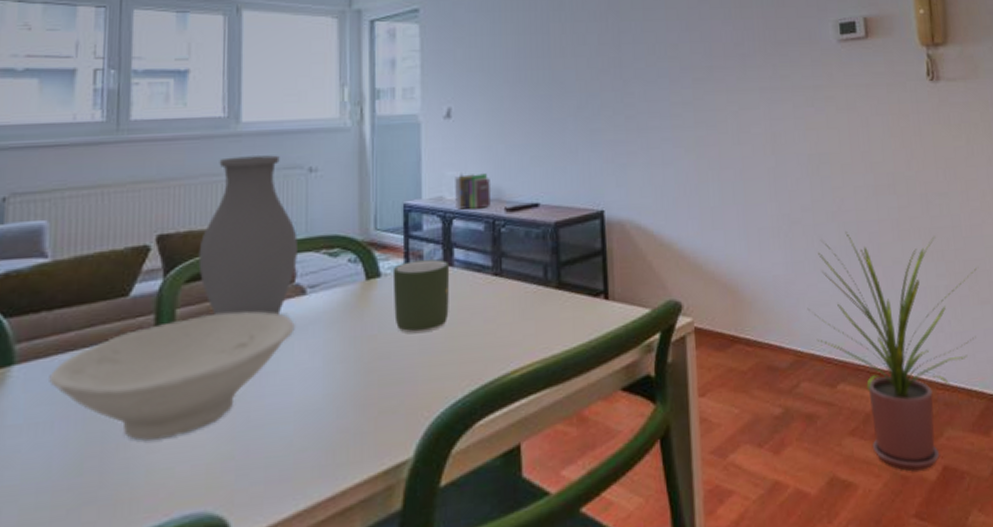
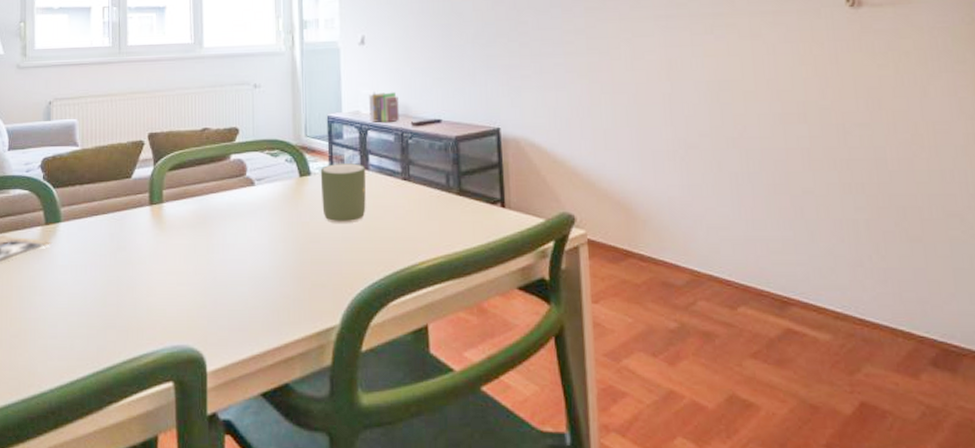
bowl: present [49,311,295,441] -> none [83,196,247,287]
vase: present [198,155,298,316] -> none [177,74,247,200]
house plant: present [807,232,977,471] -> none [705,159,906,403]

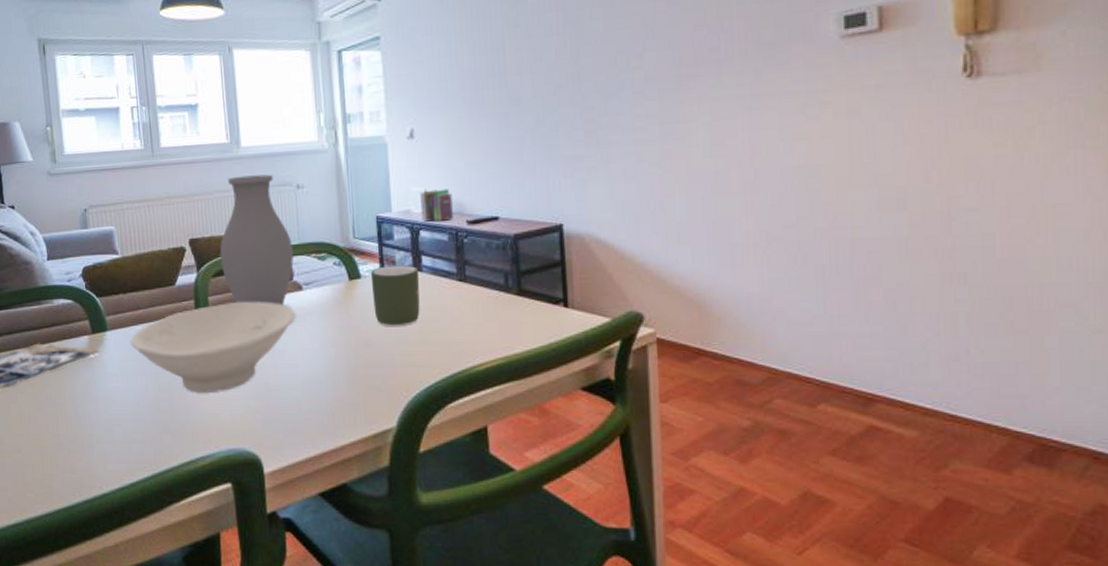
bowl: none [83,196,247,287] -> present [130,302,296,392]
vase: none [177,74,247,200] -> present [220,174,294,305]

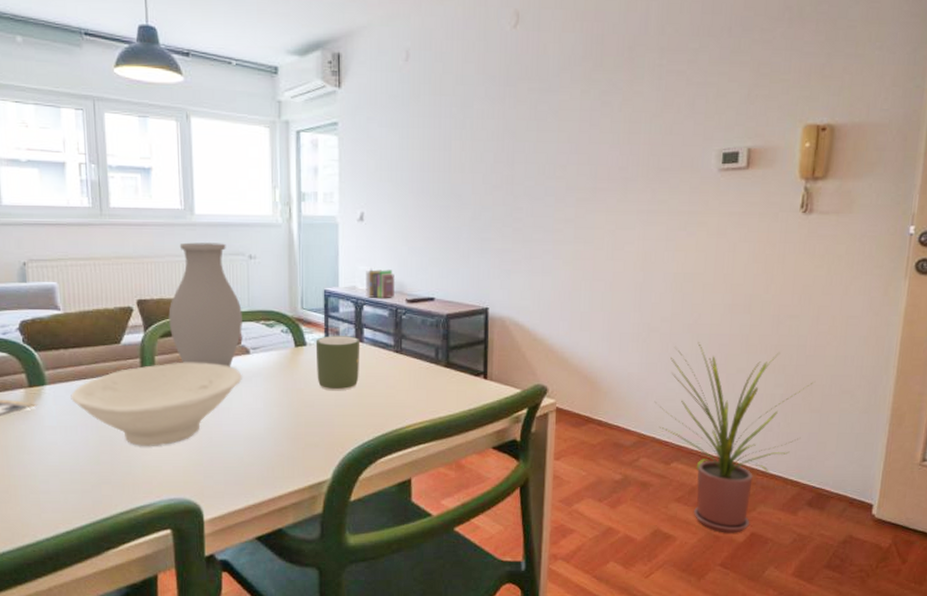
house plant: none [785,250,1013,498] -> present [654,342,813,533]

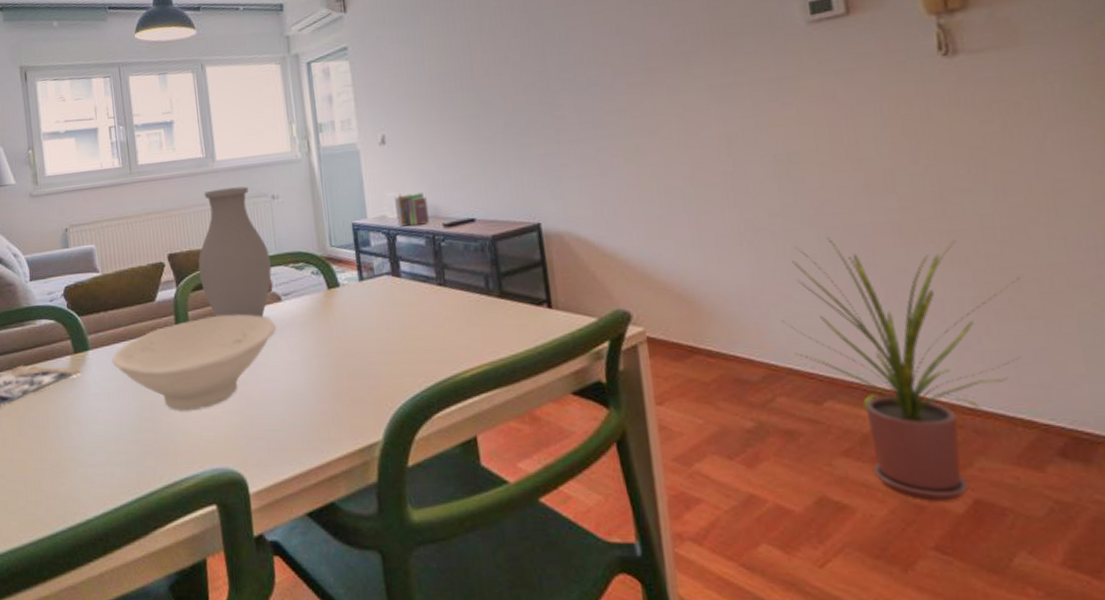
mug: present [315,336,360,391] -> none [349,271,401,336]

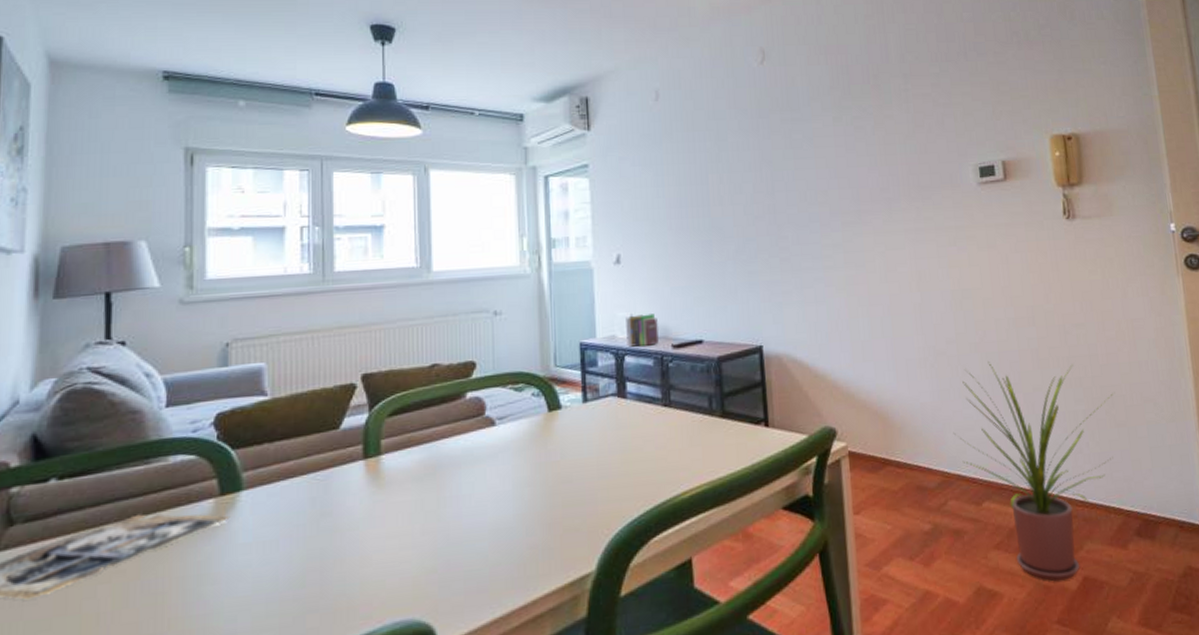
bowl: present [112,314,276,410] -> none [273,441,486,557]
vase: present [198,186,272,318] -> none [399,300,486,446]

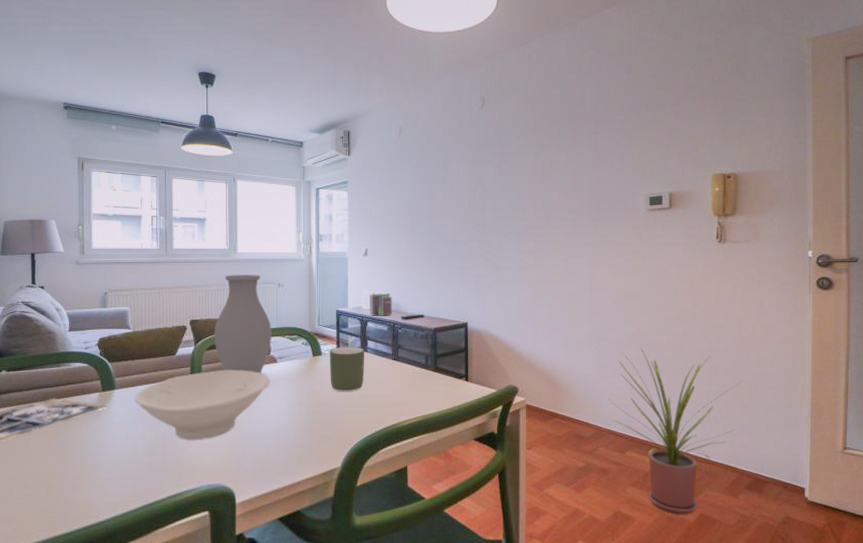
bowl: none [273,441,486,557] -> present [134,370,270,440]
vase: none [399,300,486,446] -> present [214,274,272,373]
mug: none [572,392,624,460] -> present [329,347,365,392]

